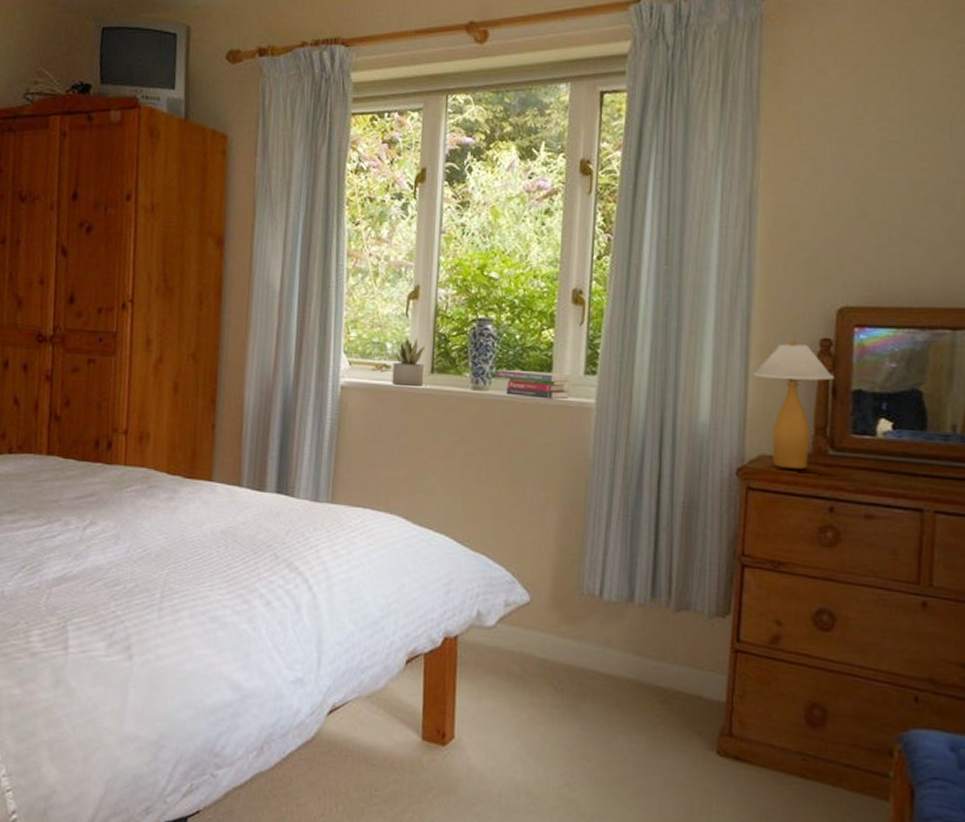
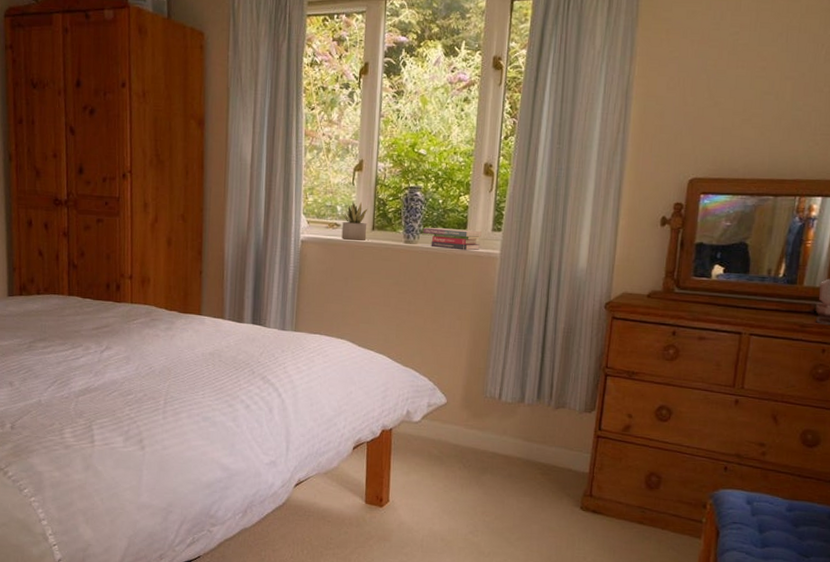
table lamp: present [753,334,835,470] -> none [621,199,683,304]

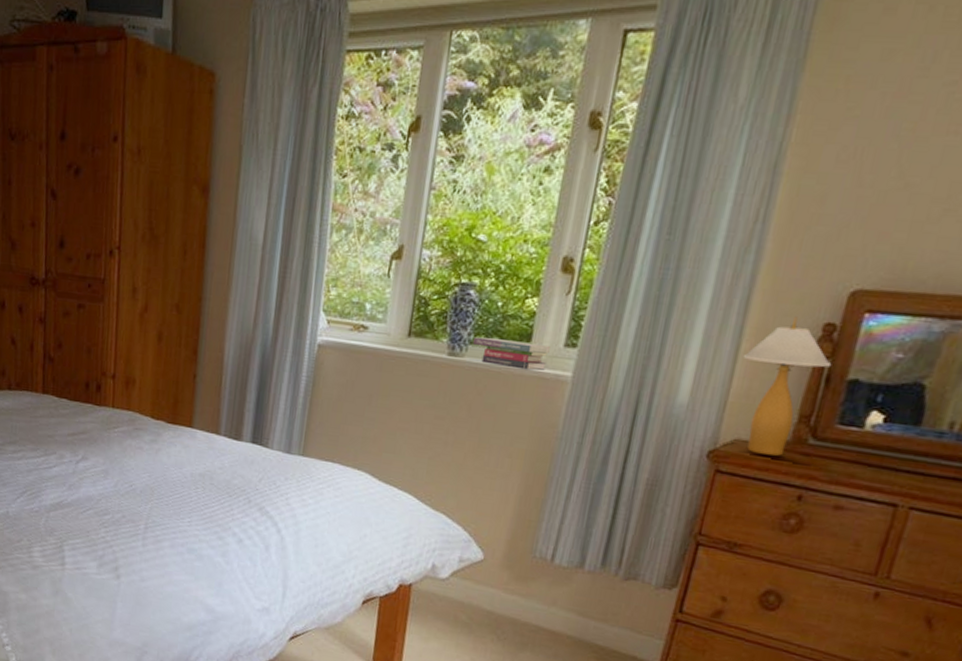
succulent plant: present [341,202,368,241] -> none [368,299,405,350]
table lamp: none [621,199,683,304] -> present [742,316,832,457]

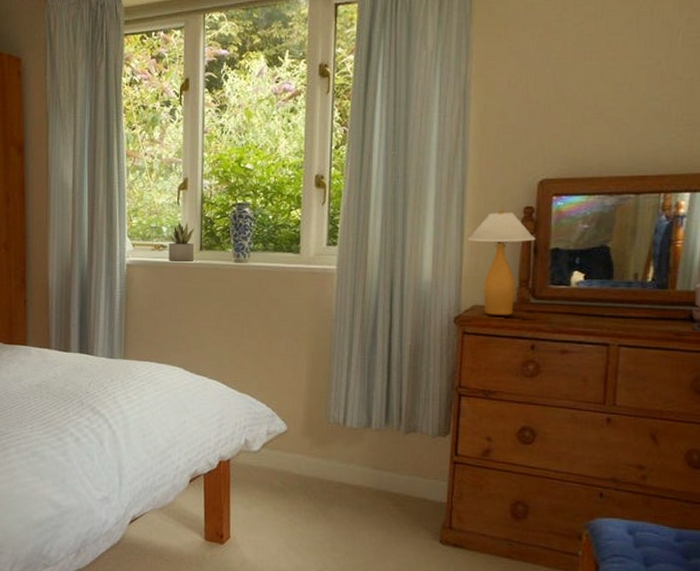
succulent plant: none [368,299,405,350] -> present [168,222,195,263]
books: present [473,337,550,371] -> none [254,244,316,267]

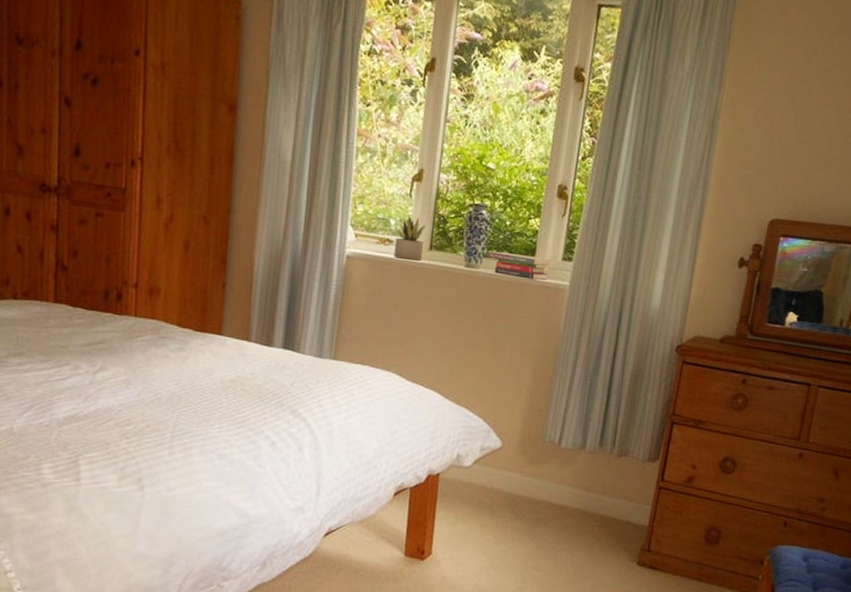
books: none [254,244,316,267] -> present [487,251,551,281]
table lamp: present [467,204,536,316] -> none [698,238,760,349]

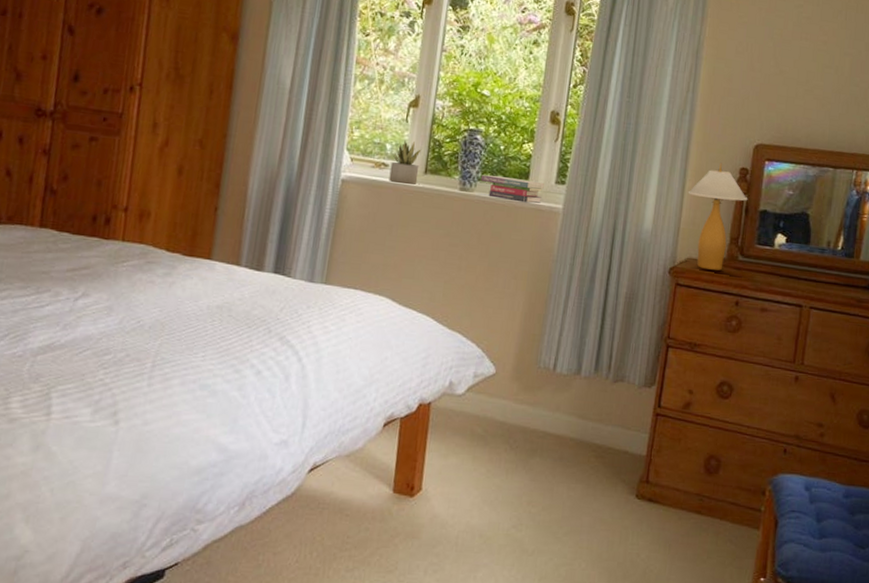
table lamp: none [698,238,760,349] -> present [687,162,748,271]

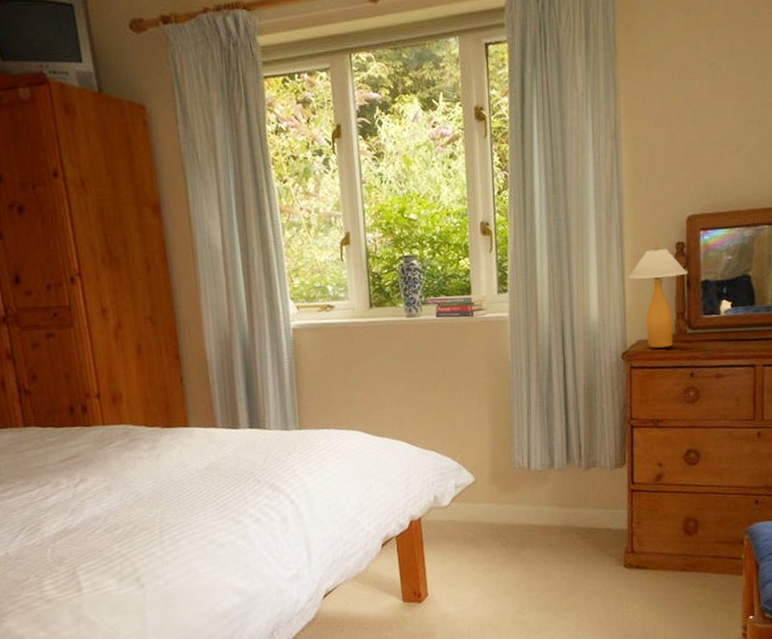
succulent plant: present [389,140,422,185] -> none [335,279,365,323]

